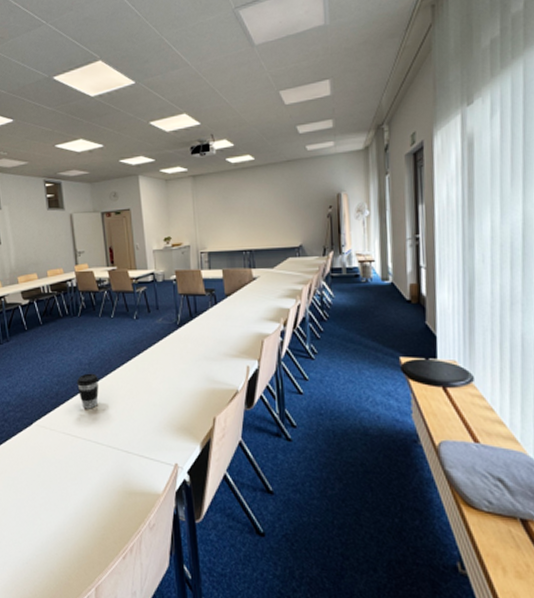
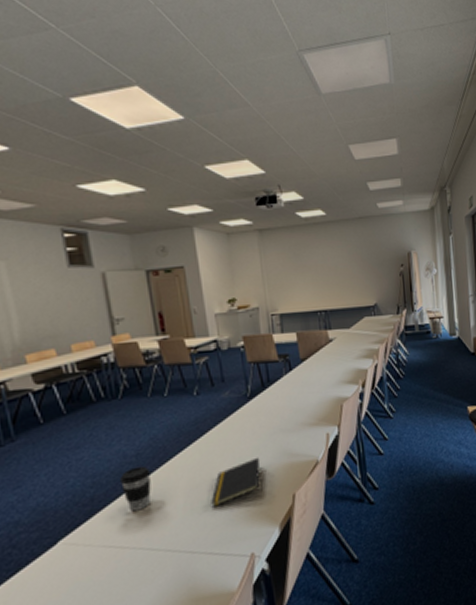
notepad: none [144,379,186,417] -> present [211,457,261,508]

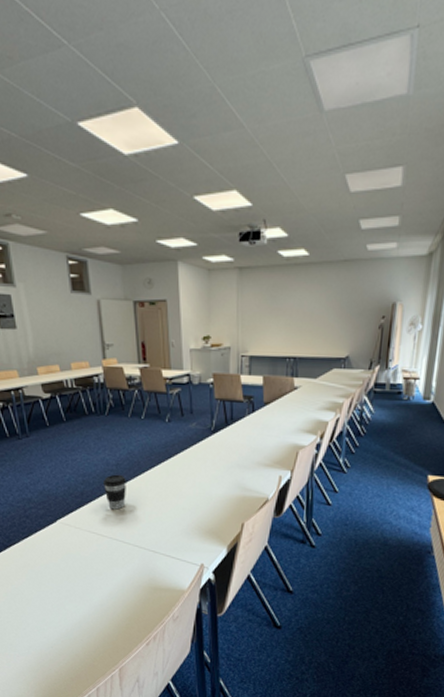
notepad: present [211,457,261,508] -> none [172,485,217,520]

